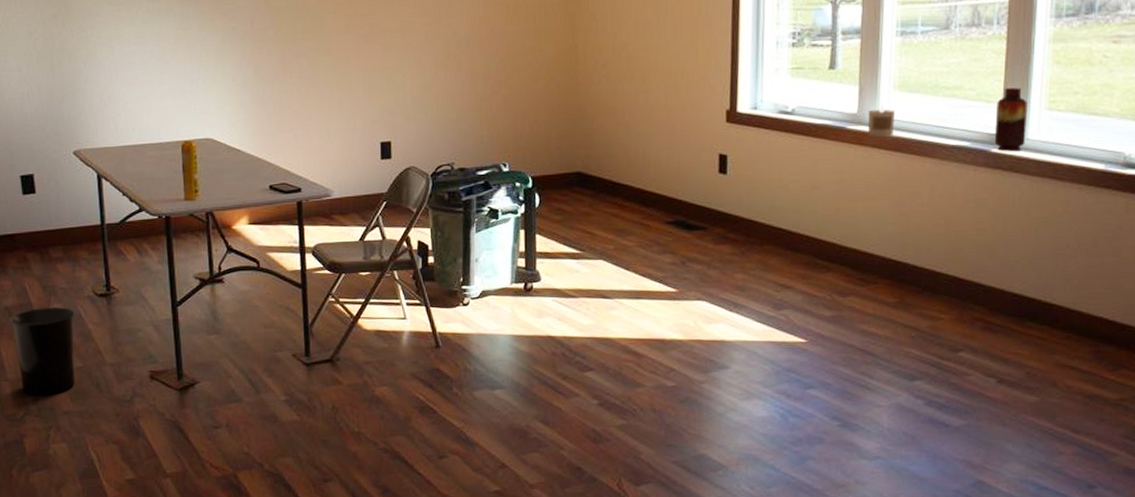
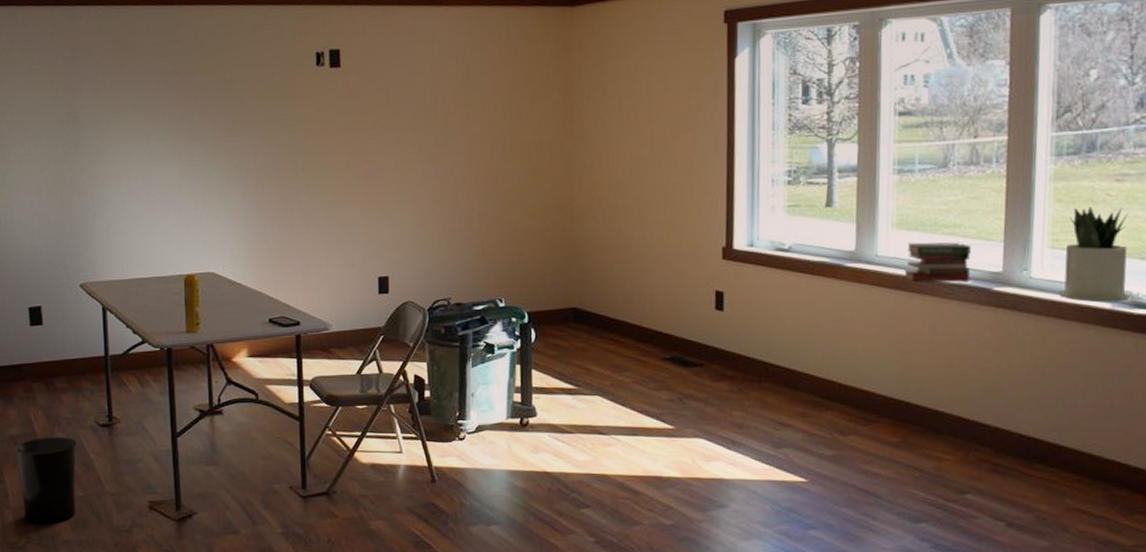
candle: present [868,106,895,137] -> none [866,244,894,275]
books: none [905,104,971,145] -> present [904,242,972,283]
vase: present [994,86,1028,152] -> none [996,224,1030,291]
planter: none [1053,68,1124,164] -> present [1058,206,1132,303]

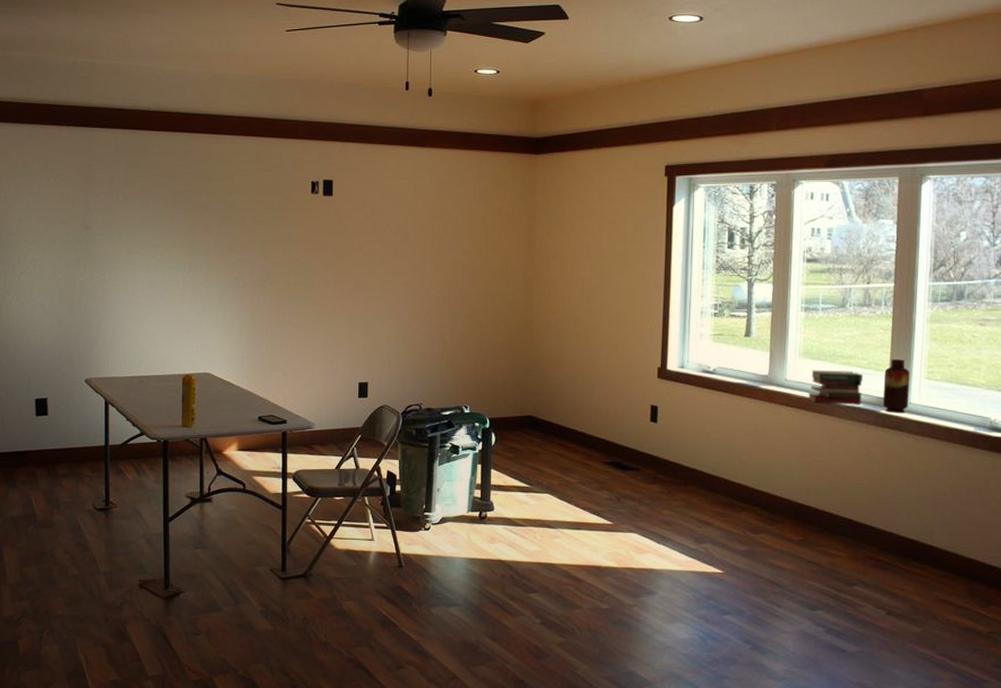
waste bin: present [14,437,78,524] -> none [15,519,76,600]
vase: none [996,224,1030,291] -> present [882,358,910,413]
planter: present [1058,206,1132,303] -> none [932,345,990,426]

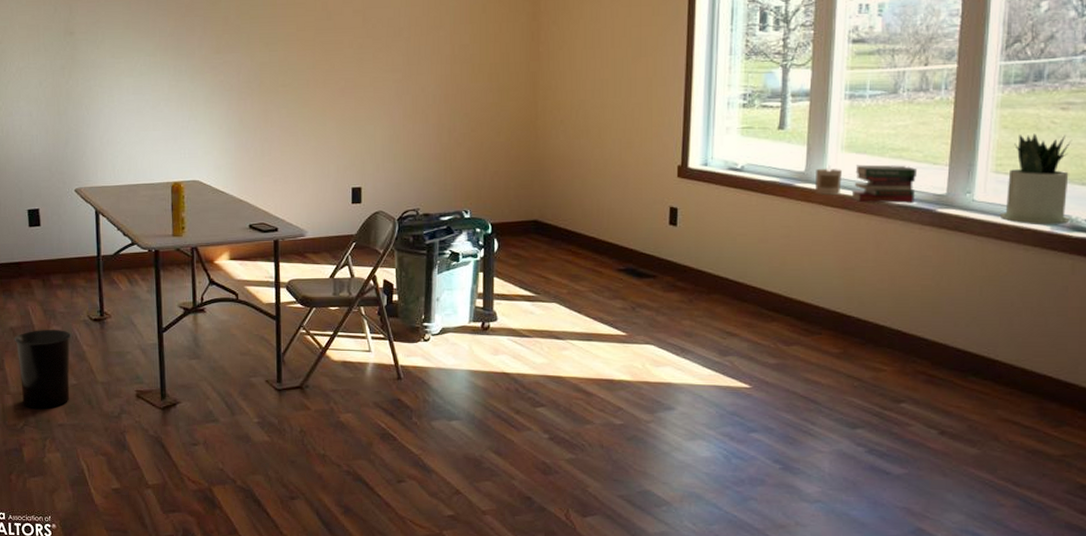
waste bin: none [15,519,76,600] -> present [14,330,72,409]
candle: none [777,370,800,396] -> present [816,165,842,195]
vase: present [882,358,910,413] -> none [940,149,974,212]
planter: none [932,345,990,426] -> present [999,133,1072,226]

